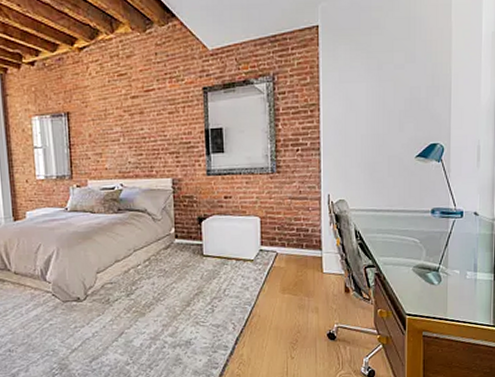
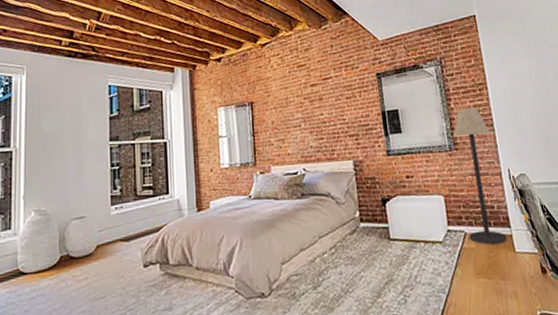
floor lamp: none [277,130,317,265] -> present [453,107,507,245]

